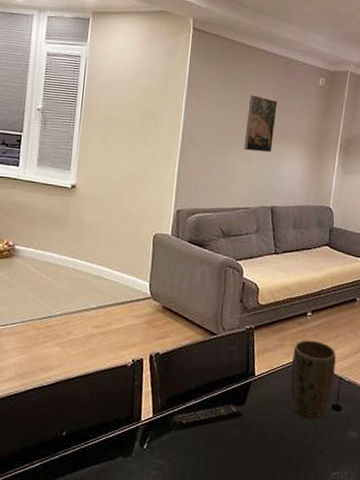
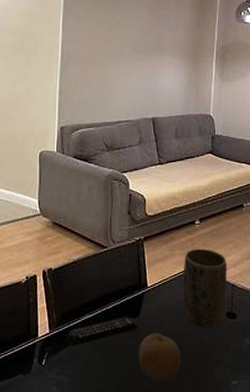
fruit: none [241,421,284,470] -> present [138,333,181,382]
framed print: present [244,95,277,153] -> none [122,10,152,65]

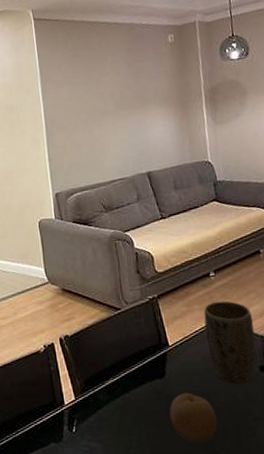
remote control: present [67,316,138,346] -> none [93,377,166,412]

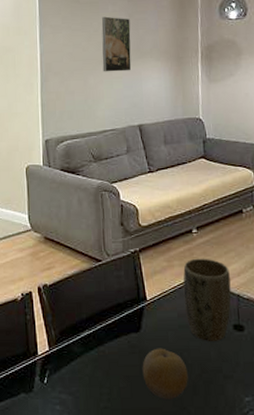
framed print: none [102,67,135,123] -> present [101,16,132,72]

